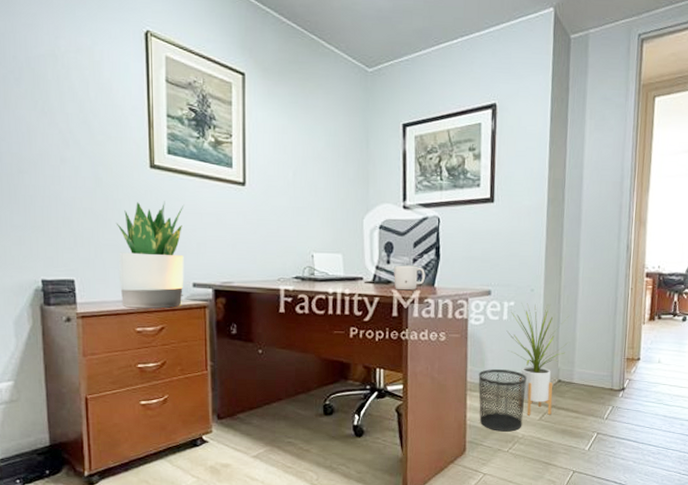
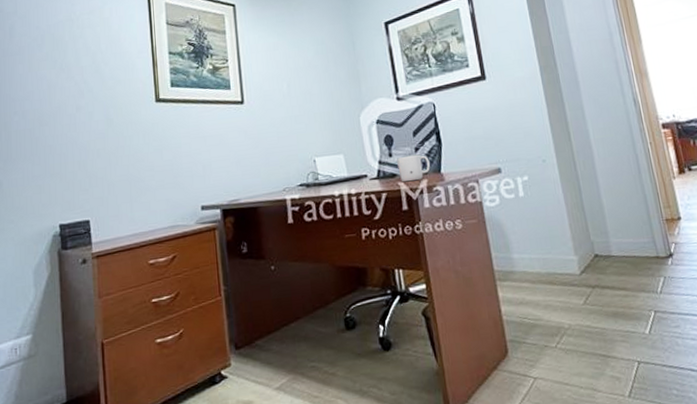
planter: present [116,201,184,310] -> none [126,130,193,241]
waste bin: present [478,369,527,432] -> none [505,250,566,324]
house plant: present [506,303,569,415] -> none [525,172,596,301]

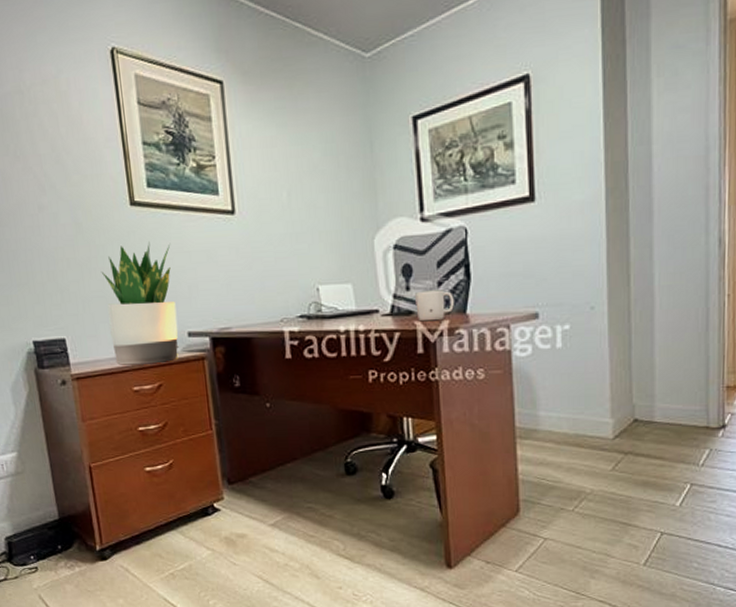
planter: none [126,130,193,241] -> present [101,241,178,366]

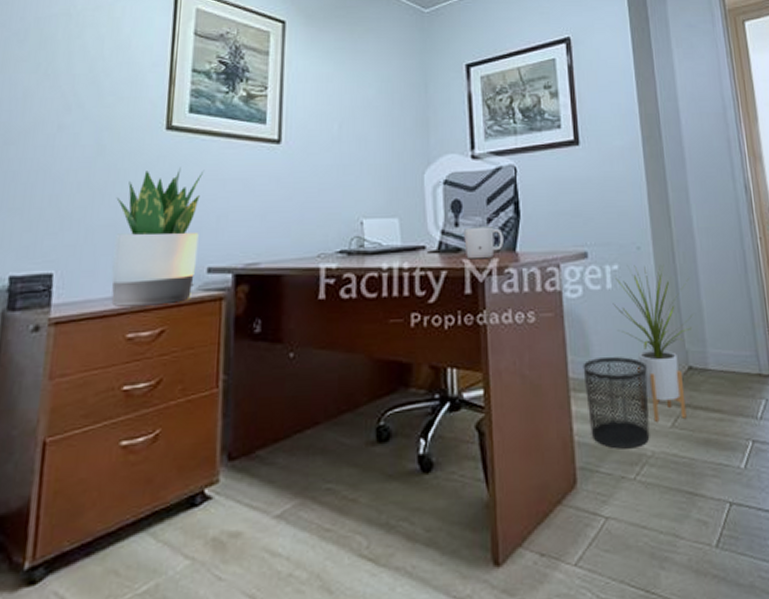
waste bin: none [529,410,592,487] -> present [583,357,650,449]
house plant: none [562,323,644,465] -> present [612,264,693,422]

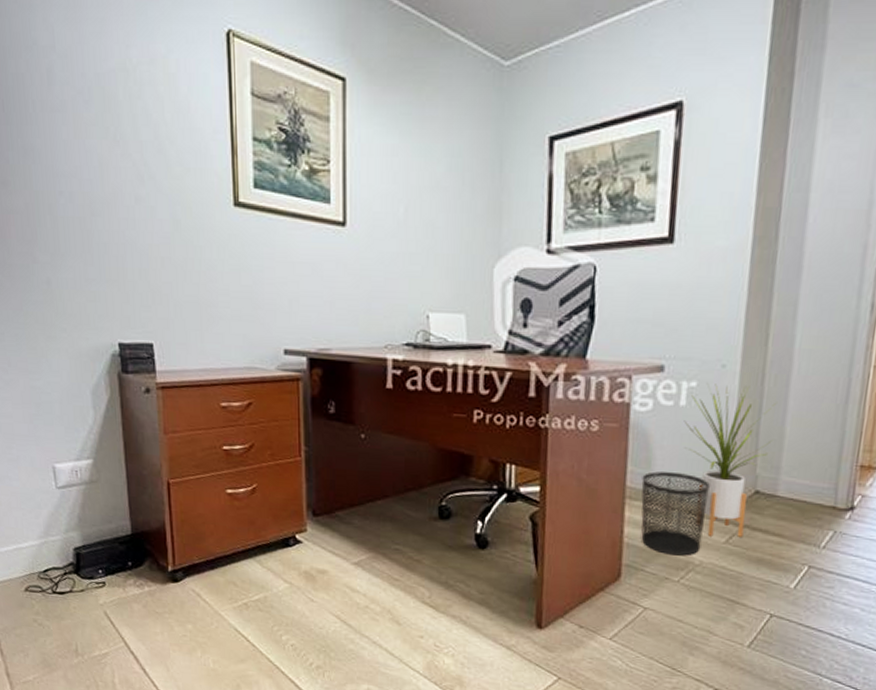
planter: present [111,167,203,308] -> none [196,247,274,381]
mug: present [464,227,504,260] -> none [531,329,574,364]

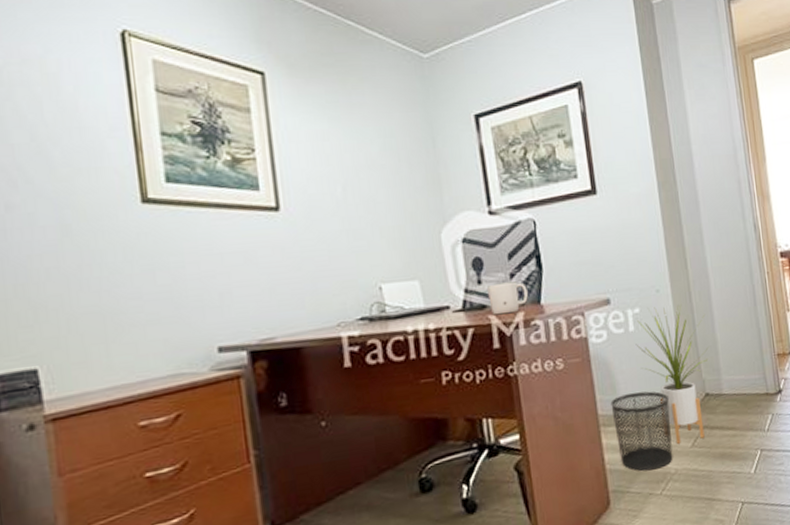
mug: none [531,329,574,364] -> present [487,281,528,315]

